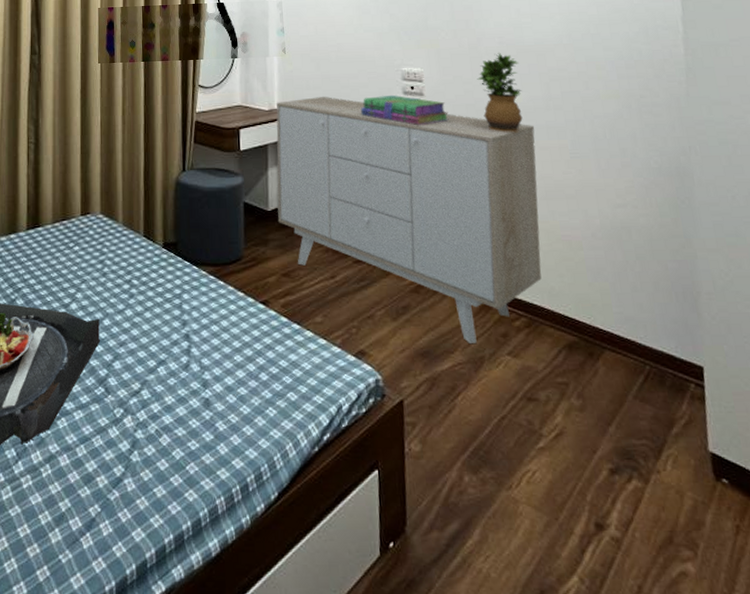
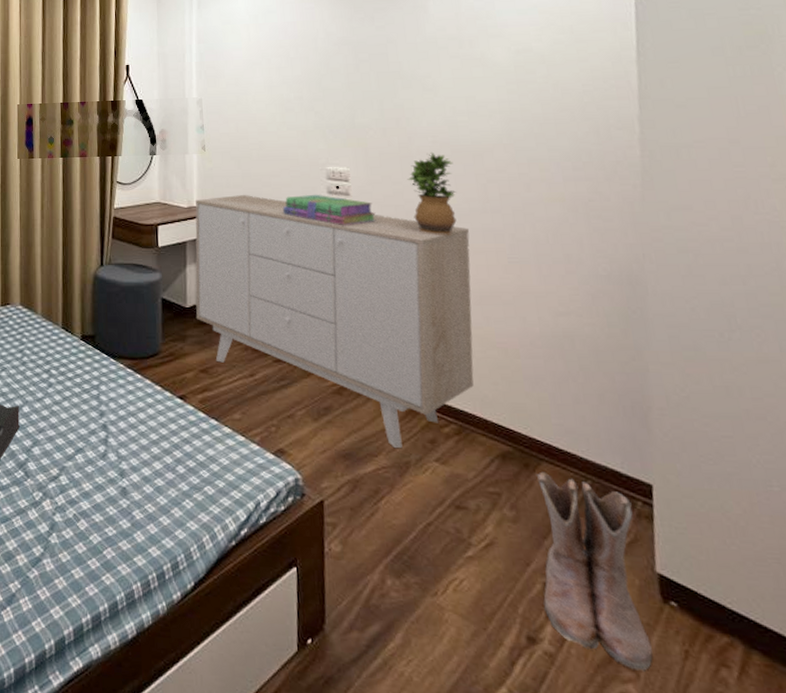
boots: none [600,359,708,549] -> present [536,471,653,671]

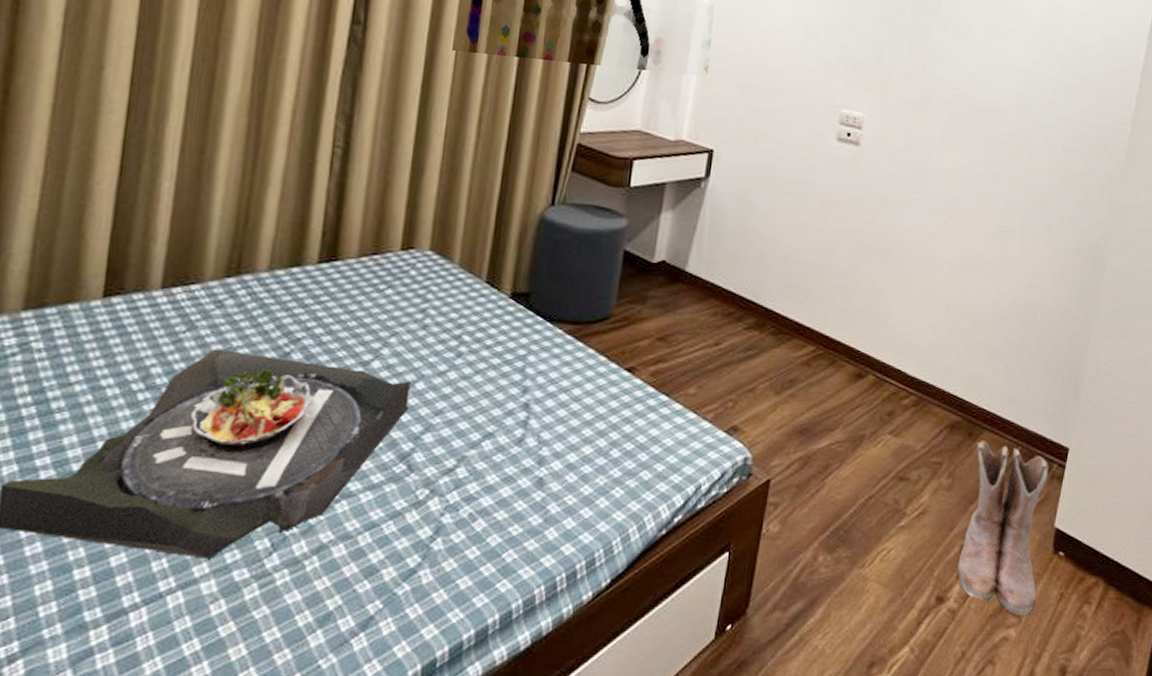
sideboard: present [195,195,474,448] -> none [663,131,968,421]
stack of books: present [283,194,377,226] -> none [785,139,882,180]
potted plant: present [407,151,457,235] -> none [919,105,969,199]

